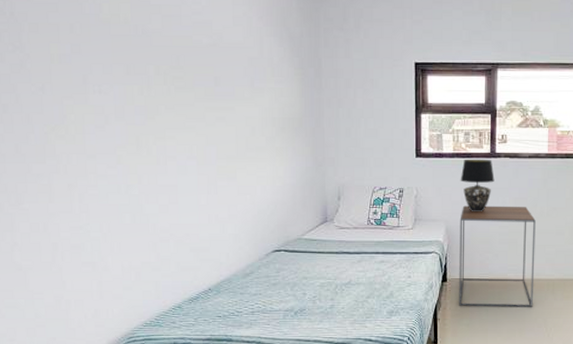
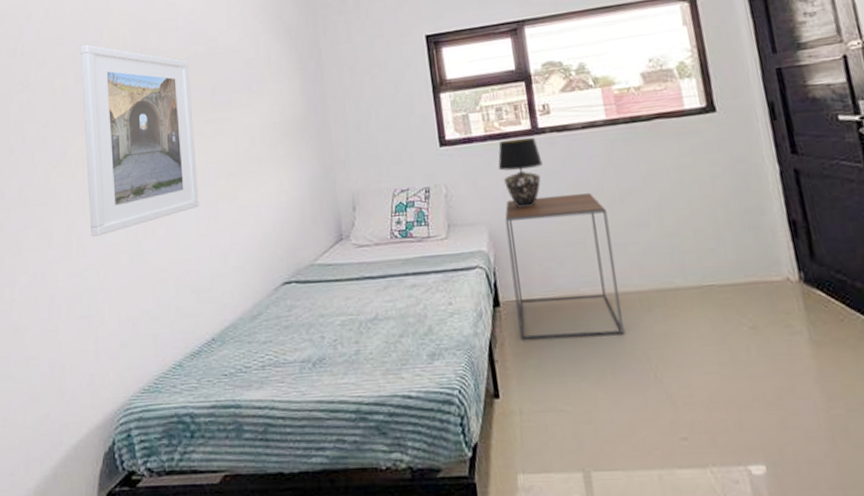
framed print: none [77,16,200,196] -> present [80,44,199,237]

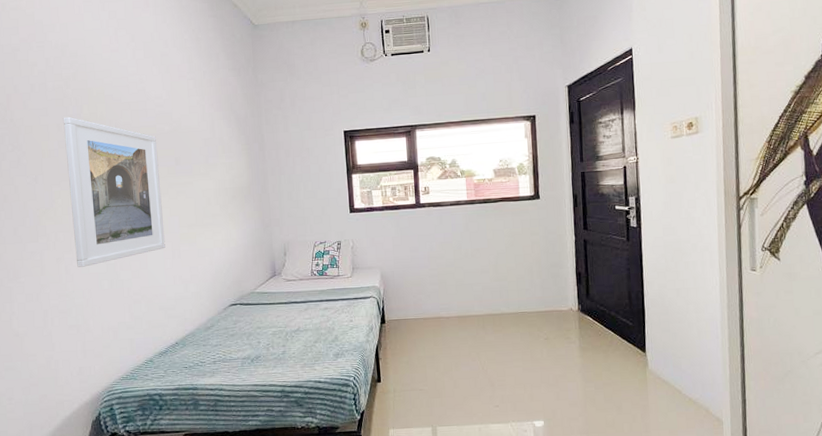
table lamp: present [498,137,543,207] -> none [390,209,421,257]
side table: present [505,193,625,340] -> none [393,250,466,345]

